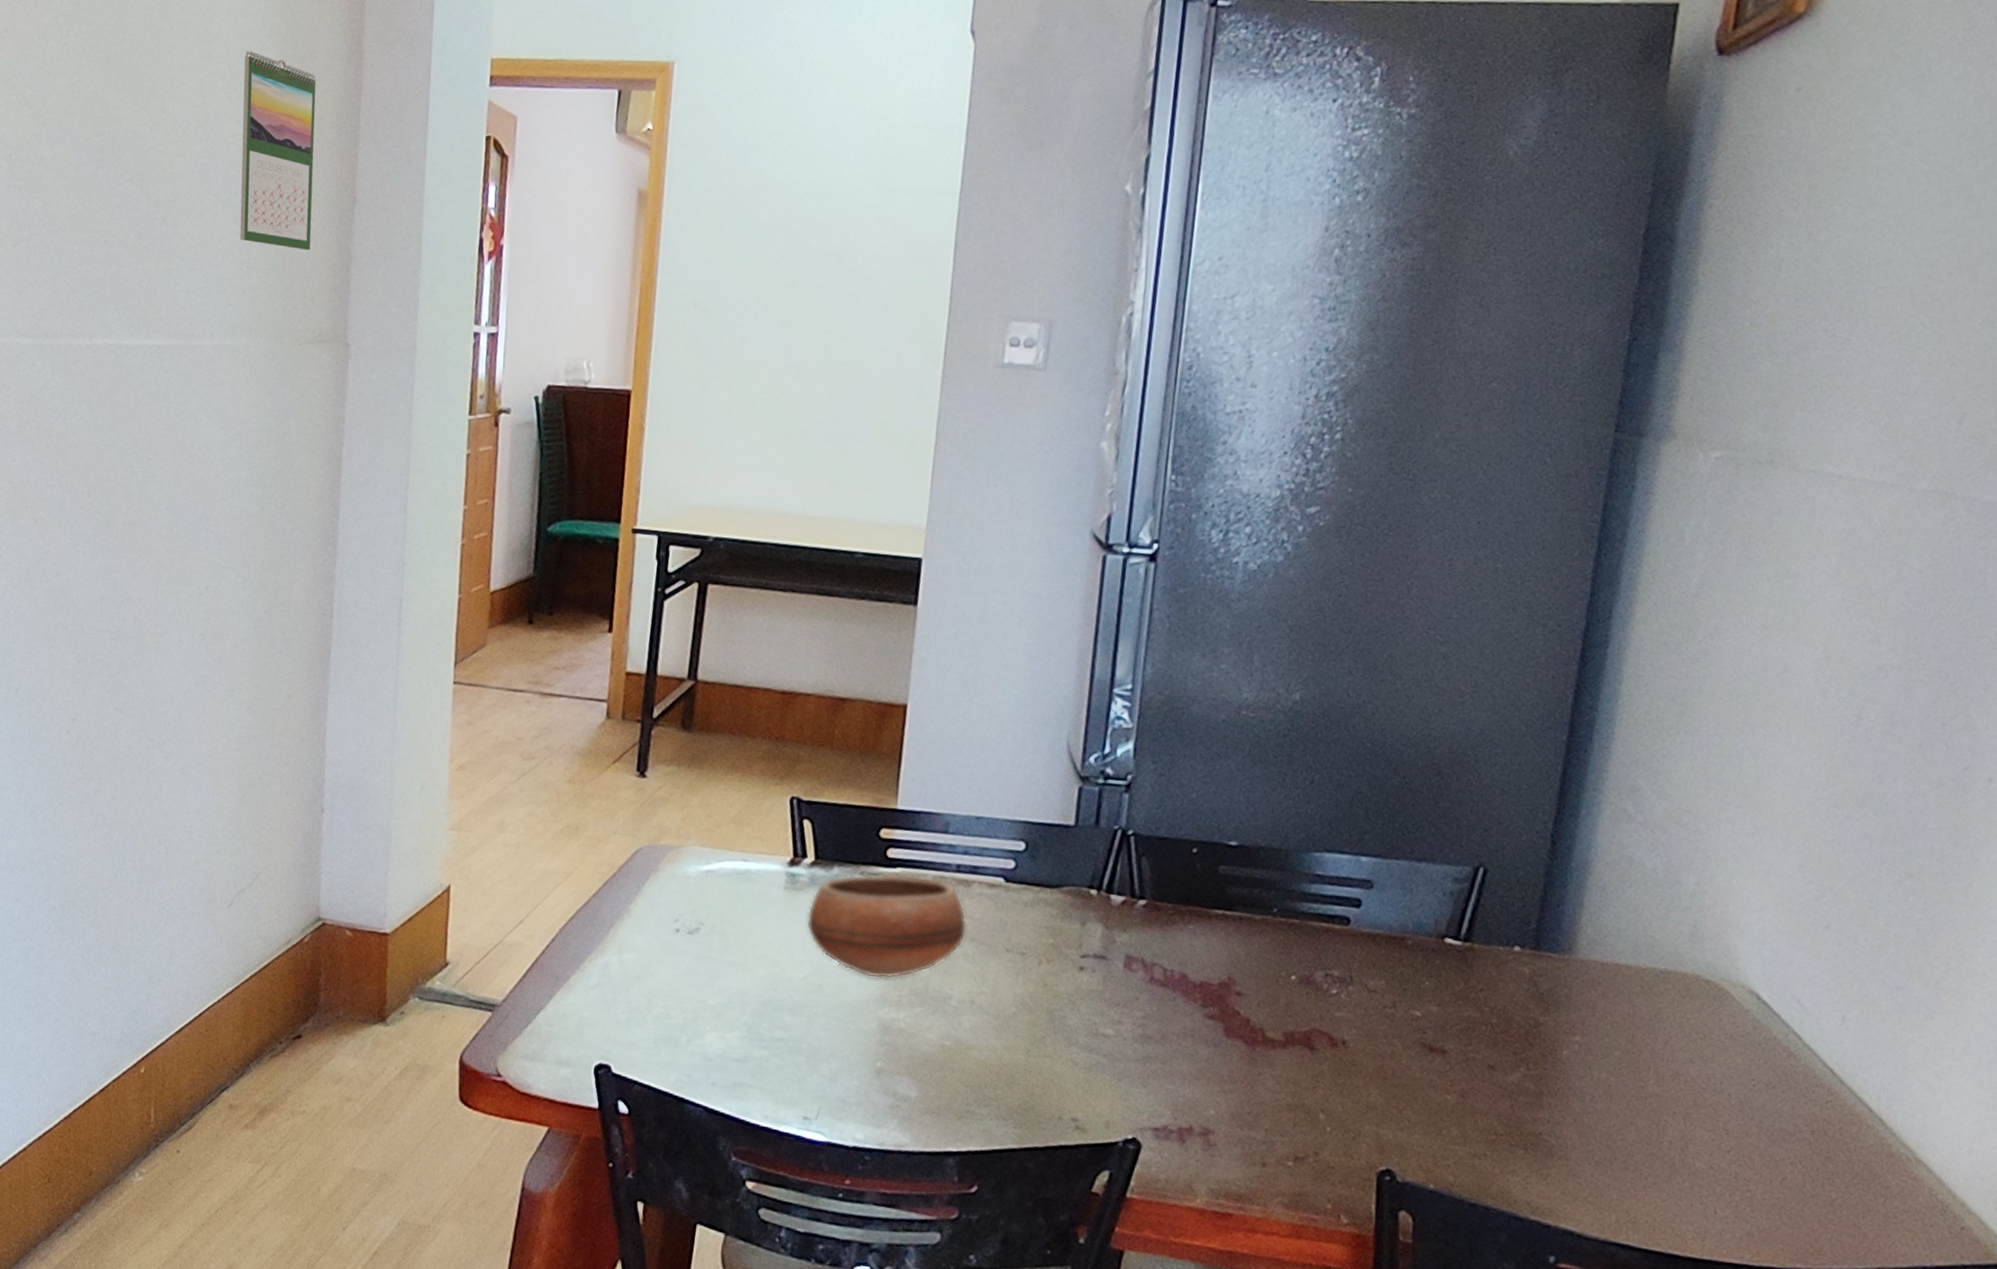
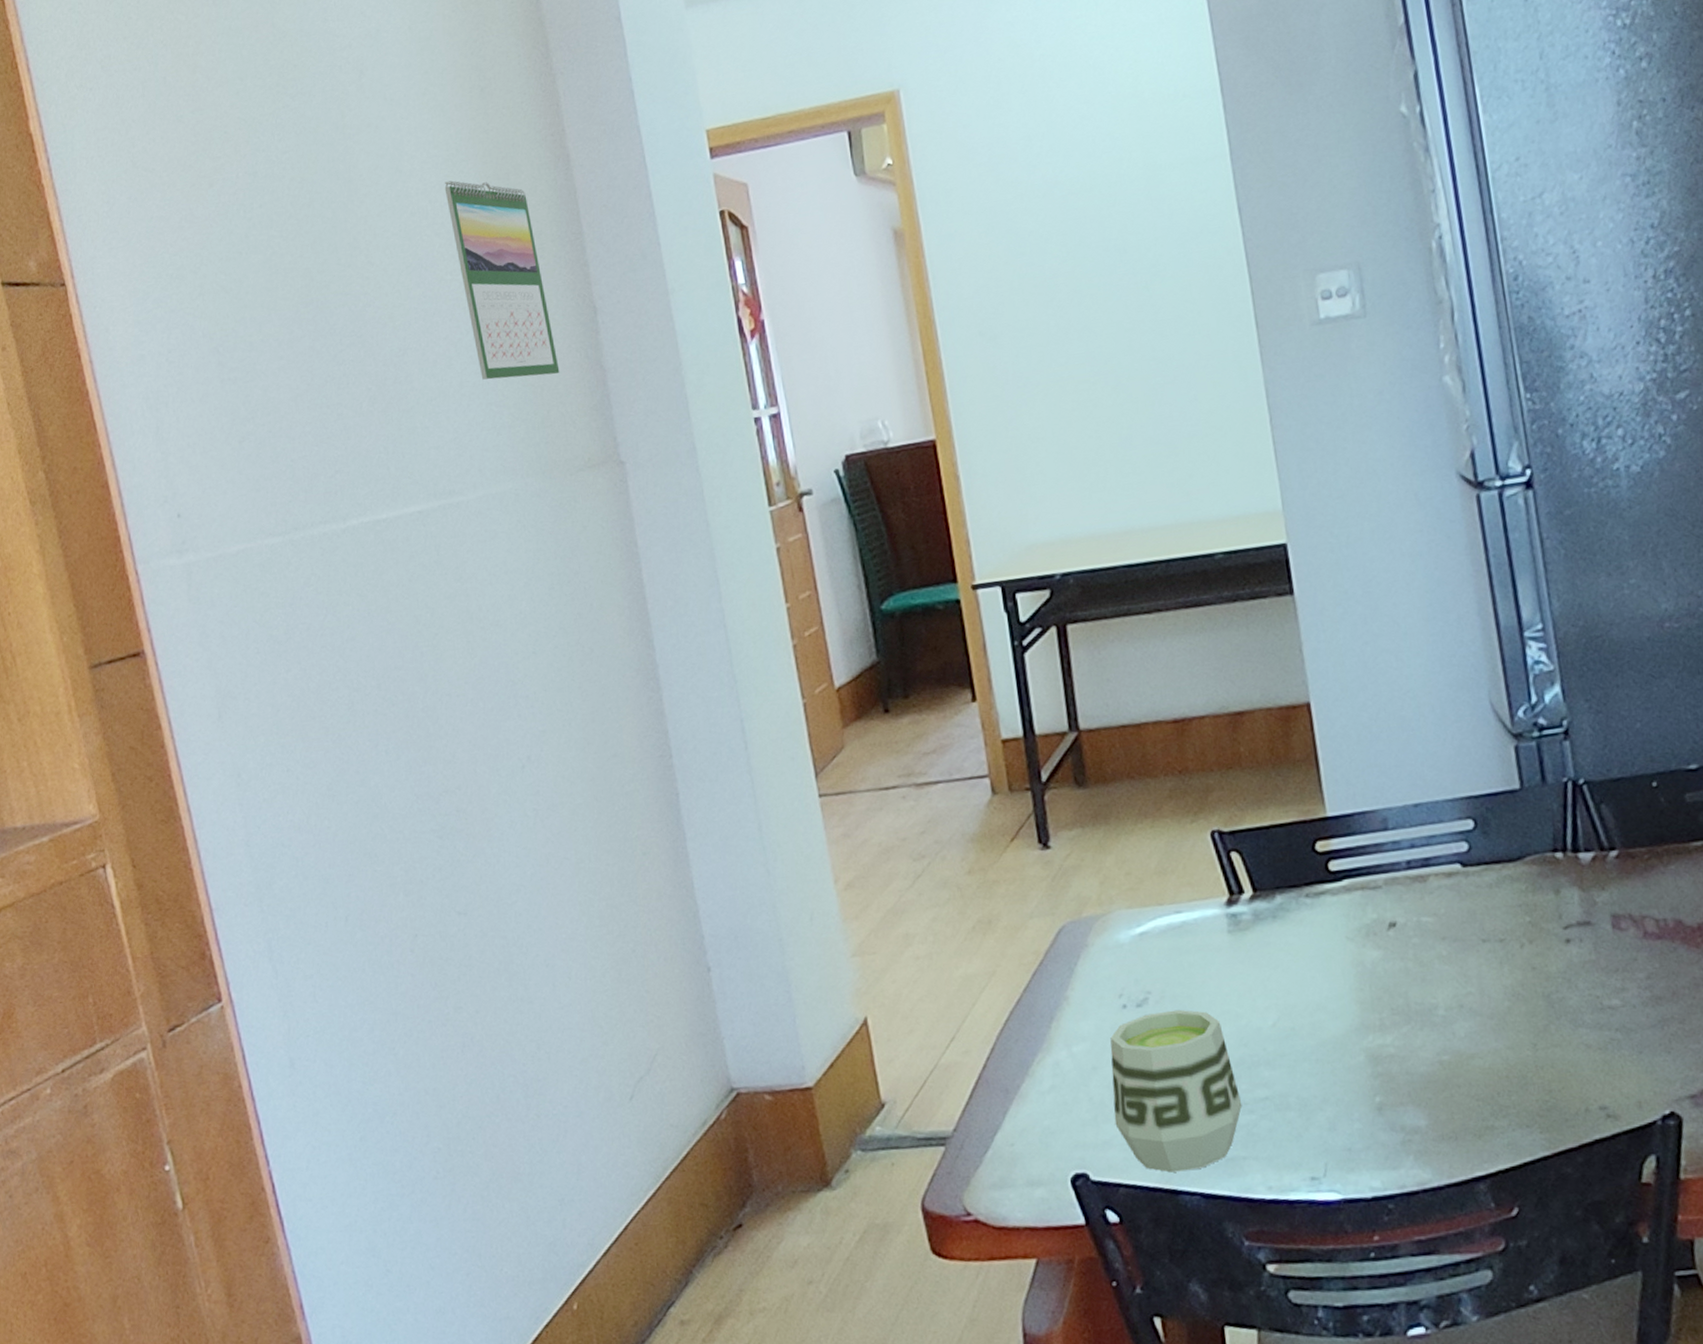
cup: none [644,942,760,1086] -> present [1110,1009,1243,1173]
bowl: present [806,871,968,979] -> none [1259,881,1436,1007]

